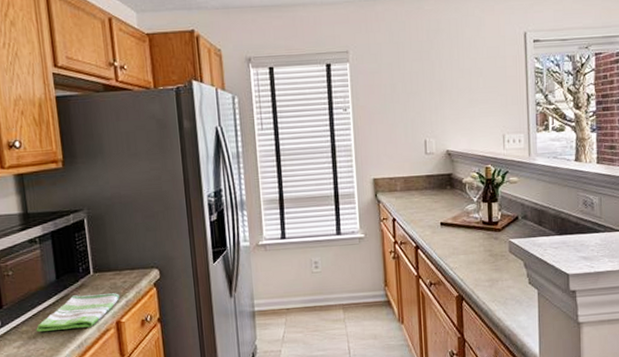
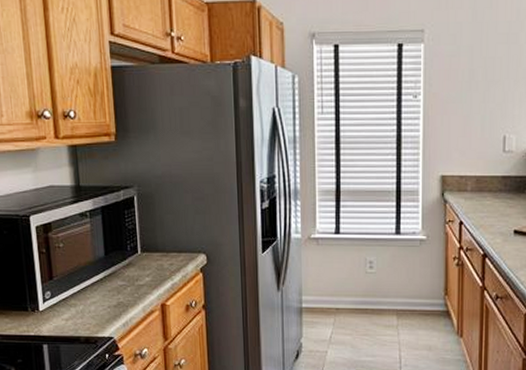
dish towel: present [36,293,120,332] -> none [83,273,166,307]

